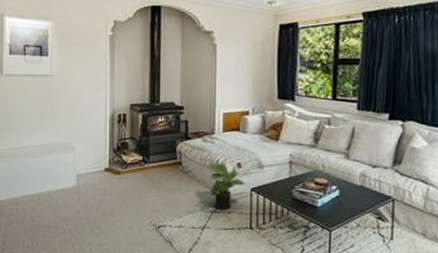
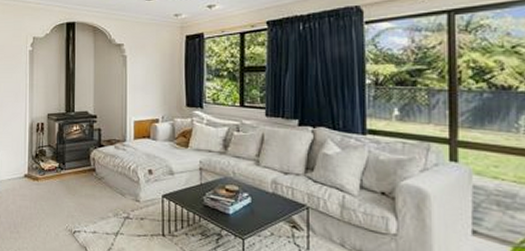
potted plant: present [210,163,246,211] -> none [122,169,158,217]

